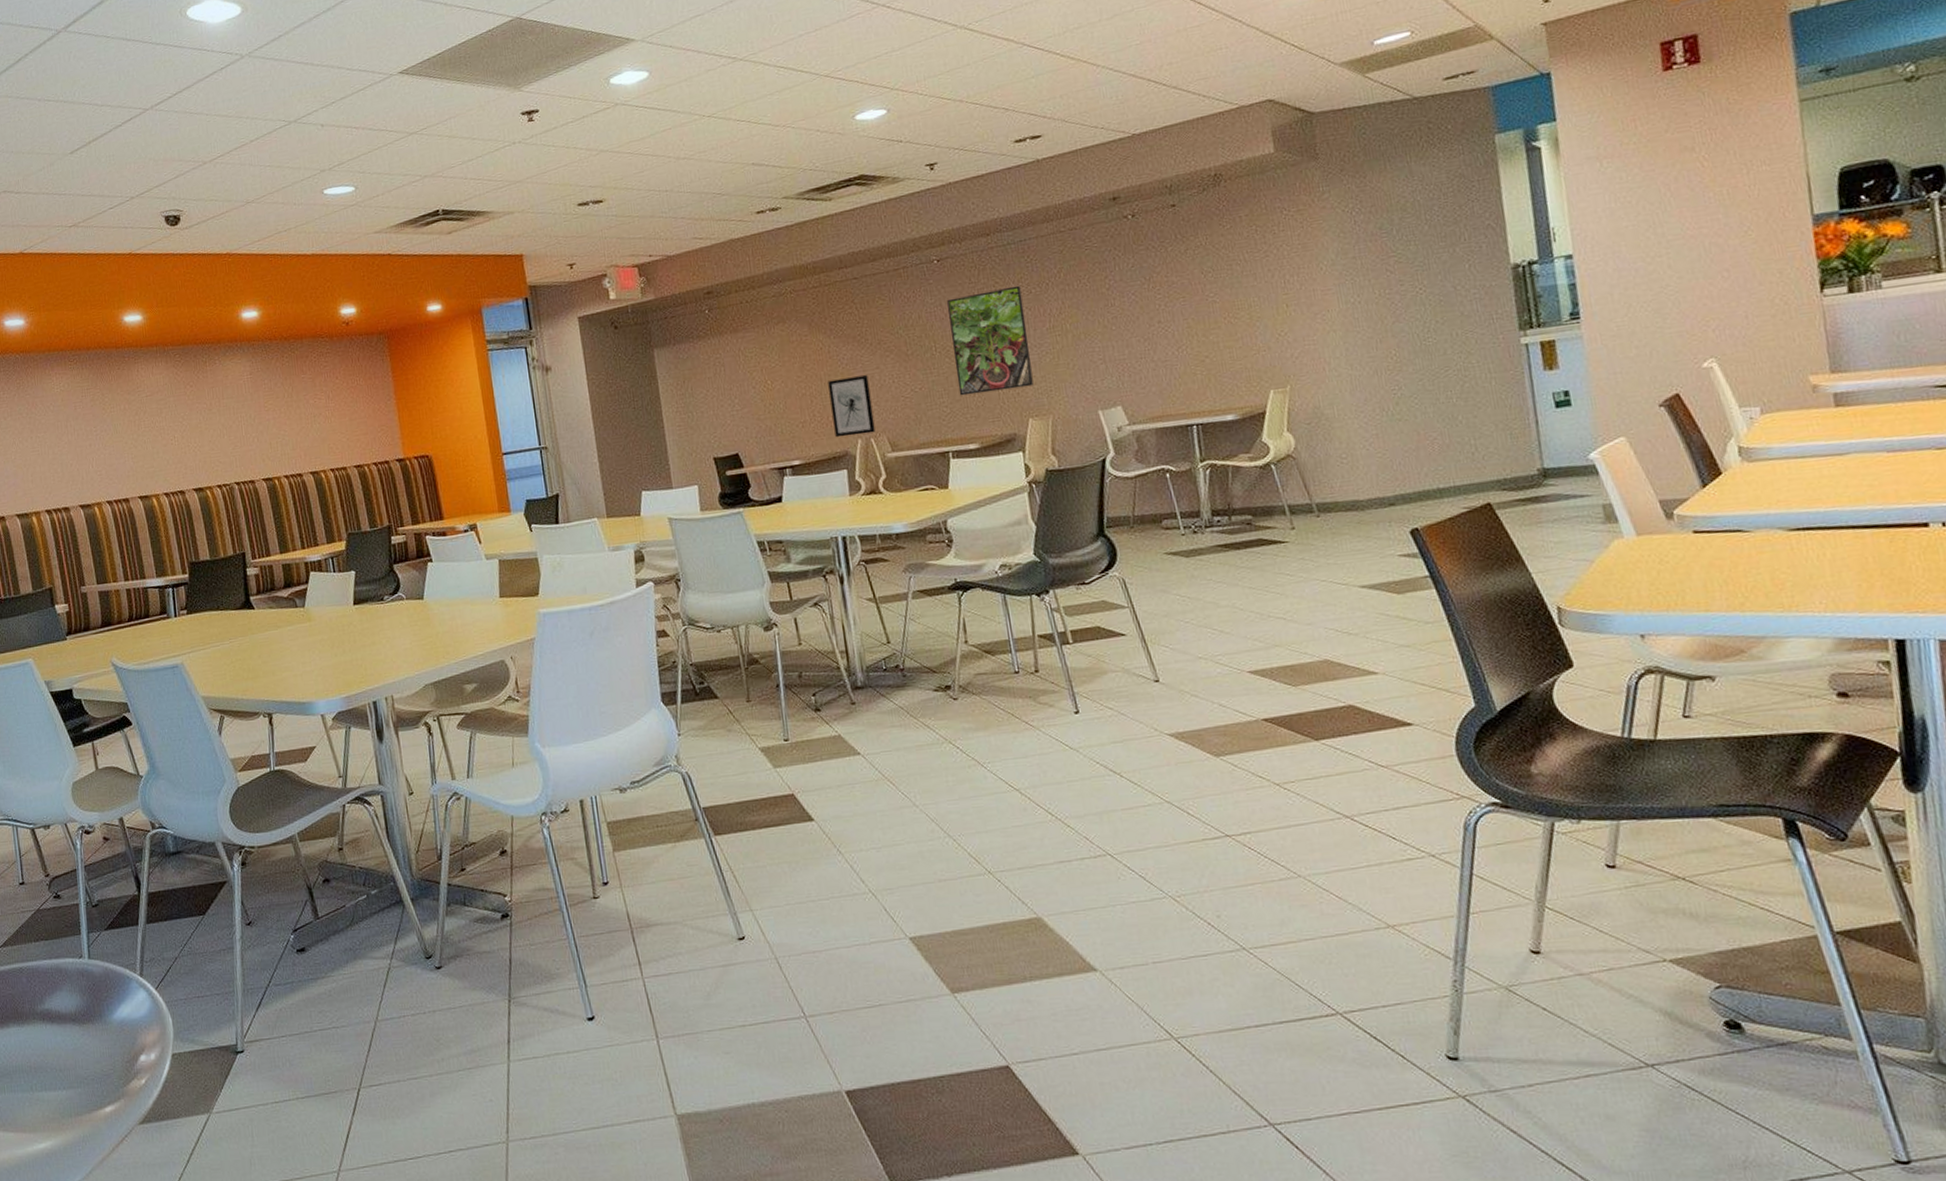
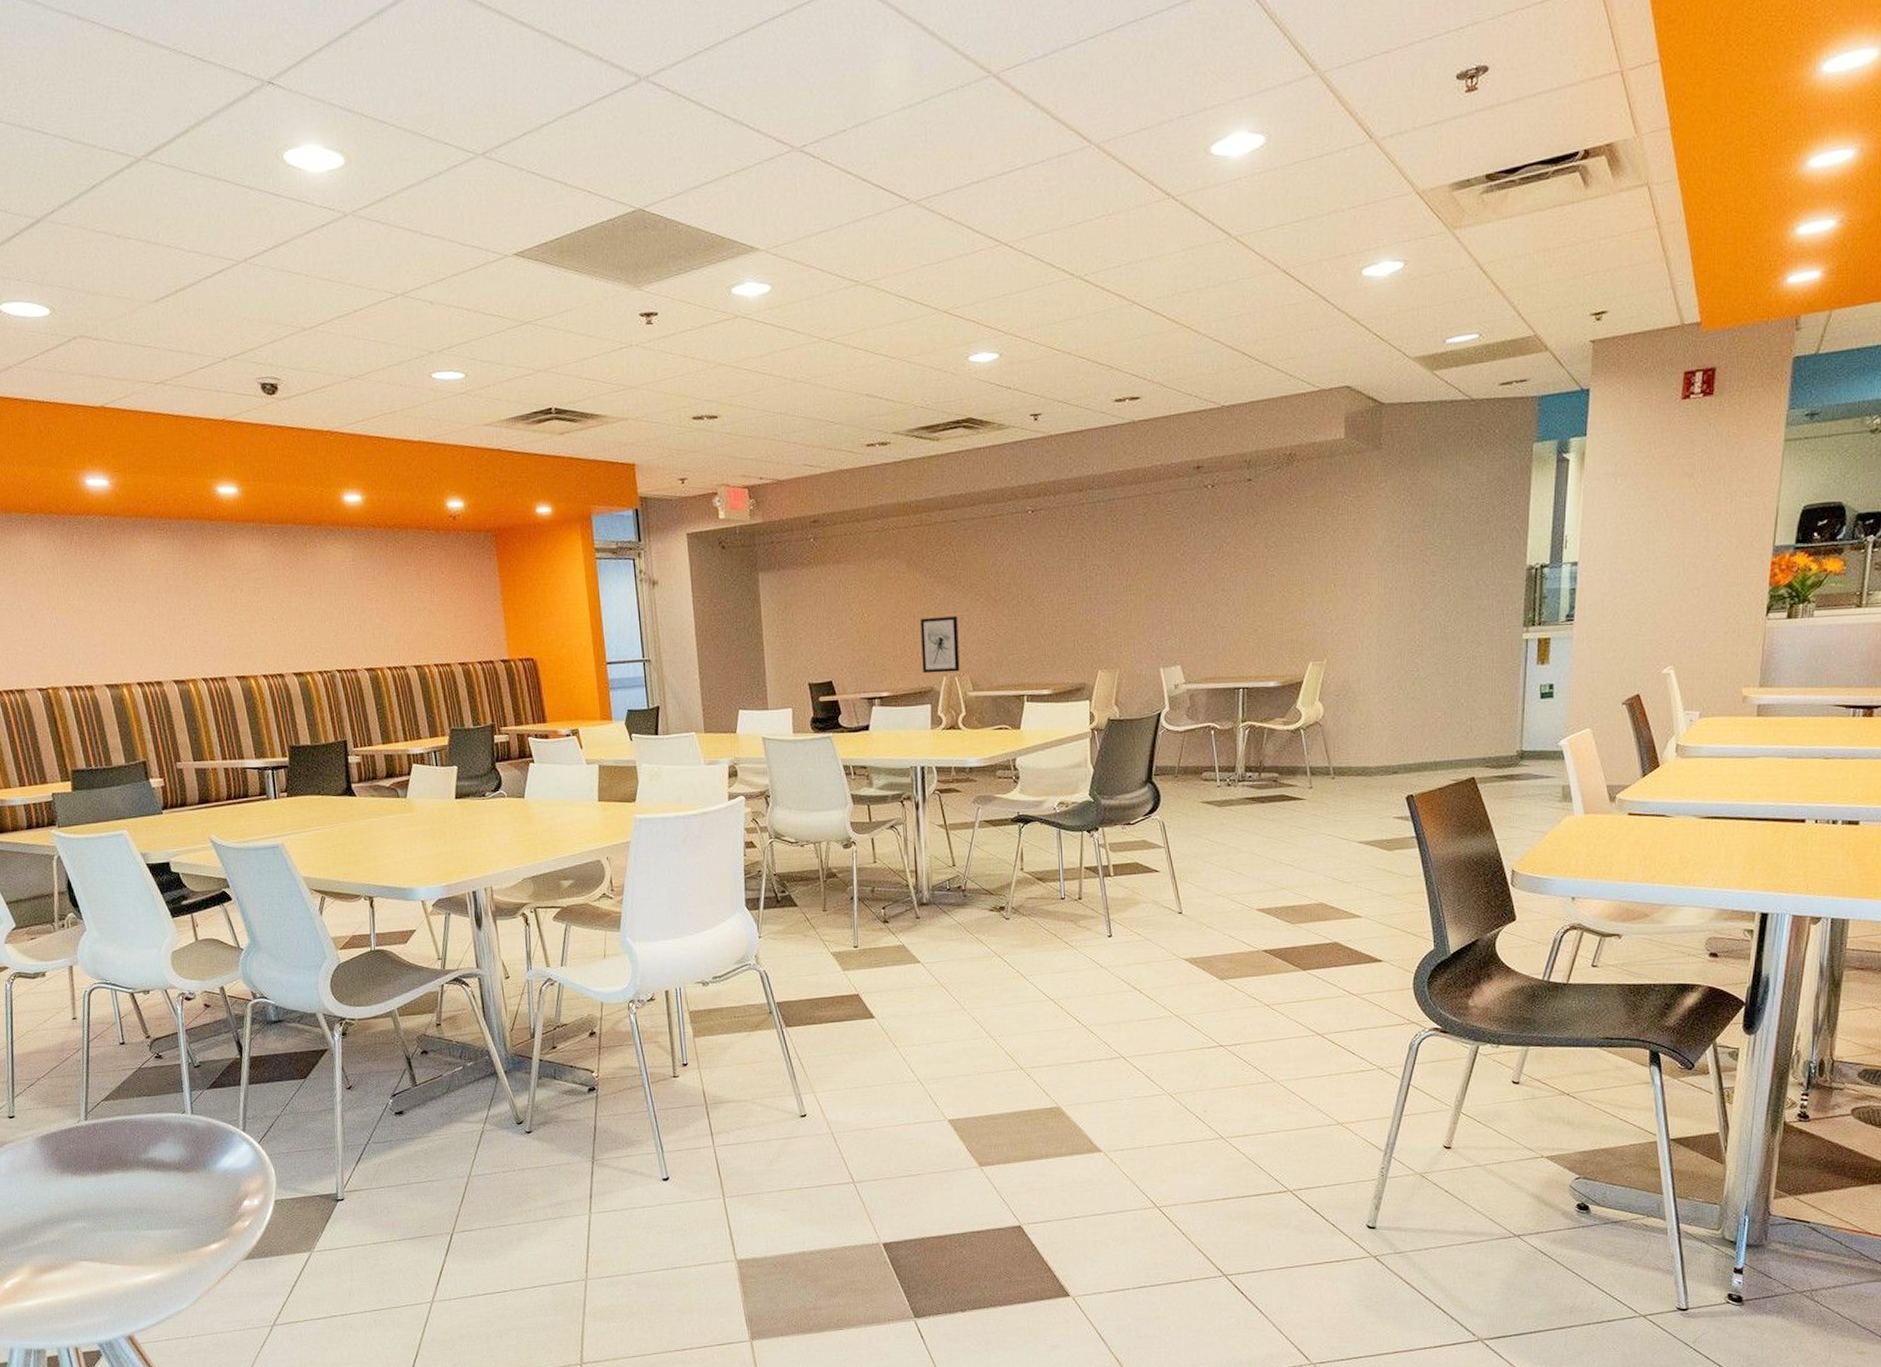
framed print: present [947,285,1034,396] -> none [1037,543,1106,644]

